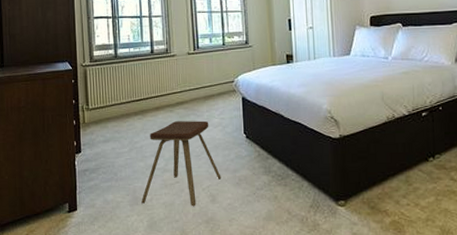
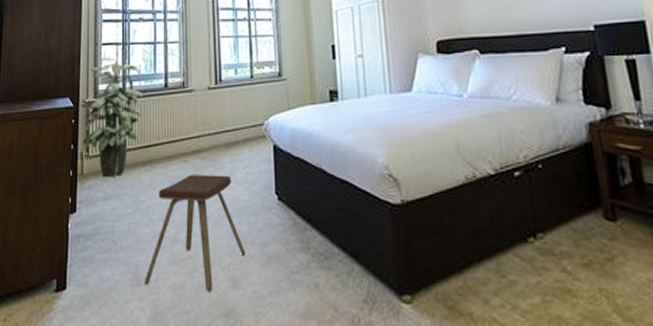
indoor plant: none [77,28,133,126] -> present [79,56,143,178]

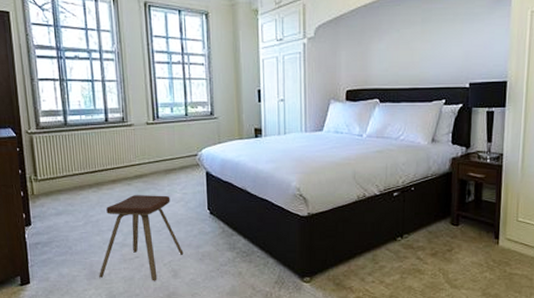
indoor plant: present [79,56,143,178] -> none [22,91,86,198]

